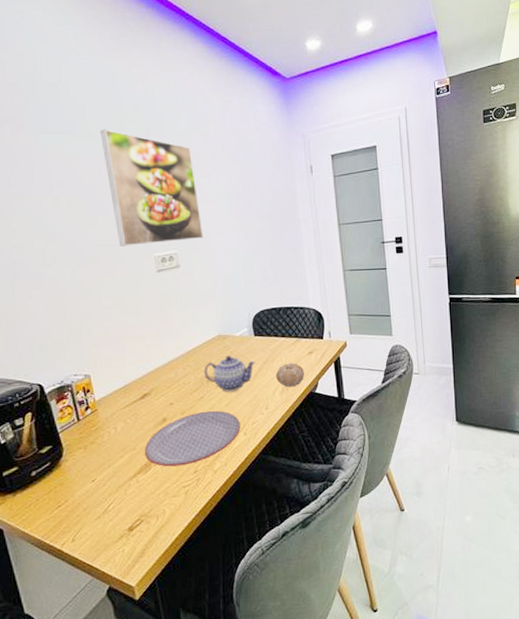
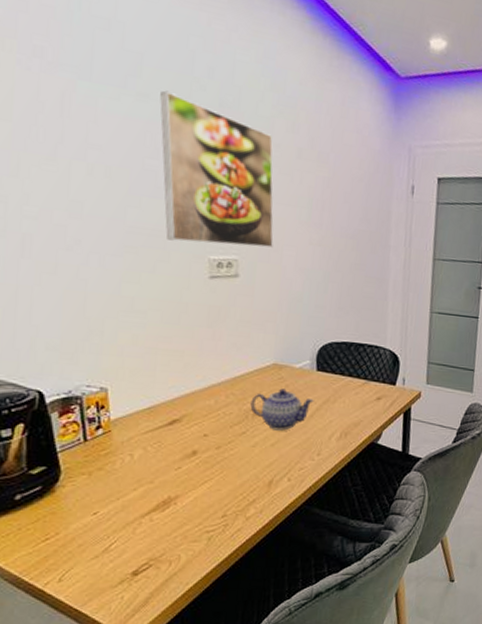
plate: present [144,410,240,467] -> none [163,448,285,508]
fruit: present [276,362,305,388] -> none [335,406,369,435]

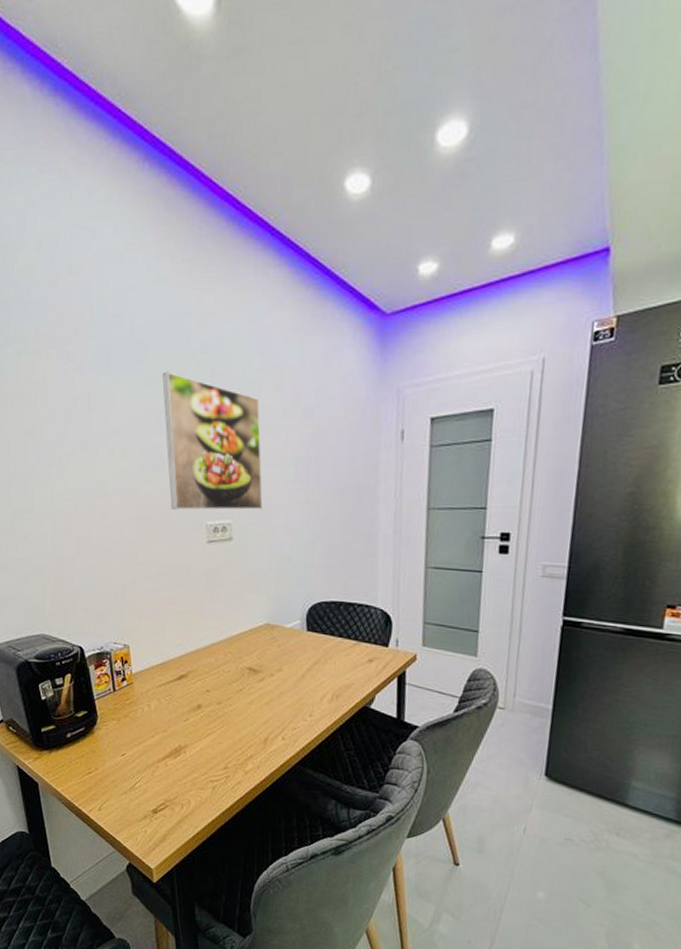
teapot: present [250,388,314,431] -> none [246,648,305,690]

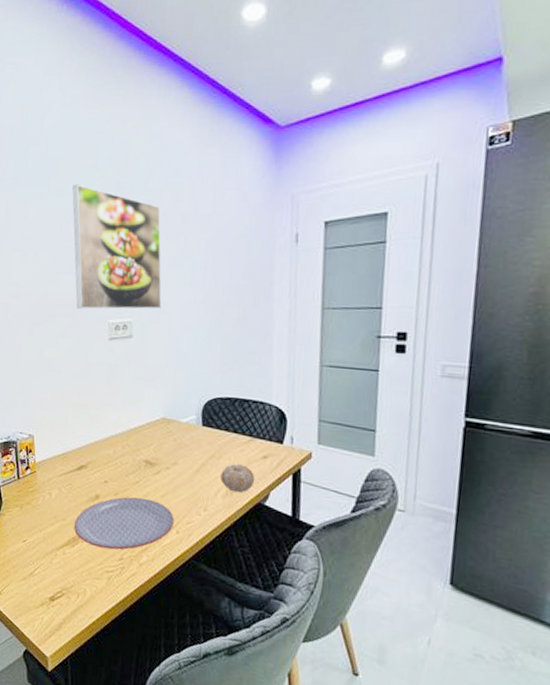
plate: none [175,705,279,759] -> present [73,497,174,550]
fruit: none [326,667,361,697] -> present [220,463,255,493]

